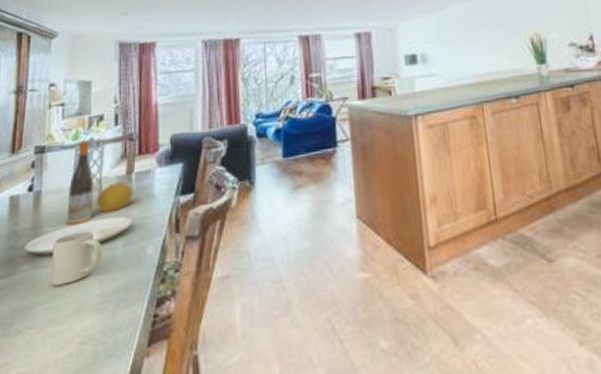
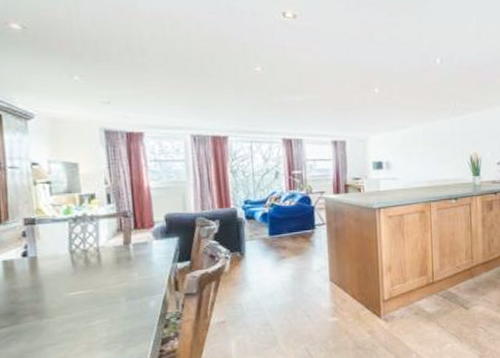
plate: present [24,216,133,255] -> none [26,278,134,309]
mug: present [50,231,102,286] -> none [55,289,107,332]
wine bottle: present [66,141,94,226] -> none [65,216,93,286]
fruit: present [97,181,133,213] -> none [96,250,132,276]

